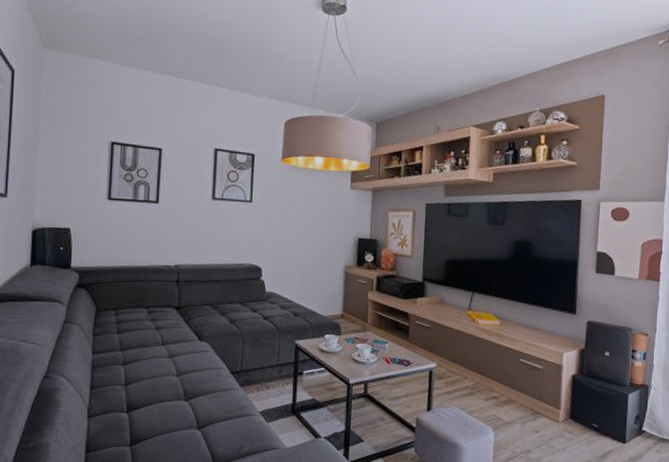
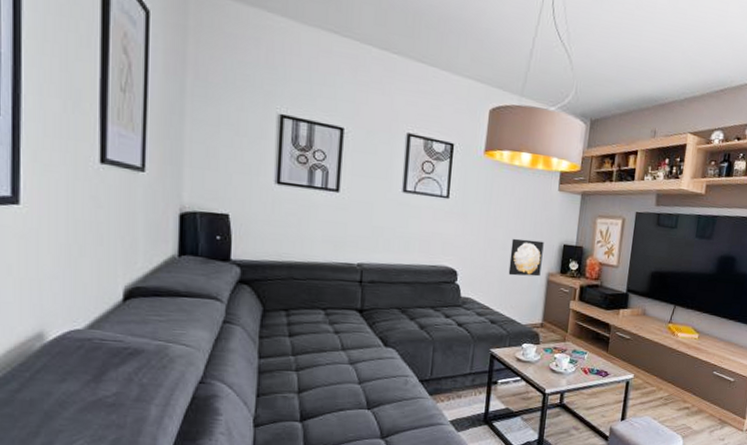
wall art: none [308,235,340,270] -> present [508,238,544,277]

